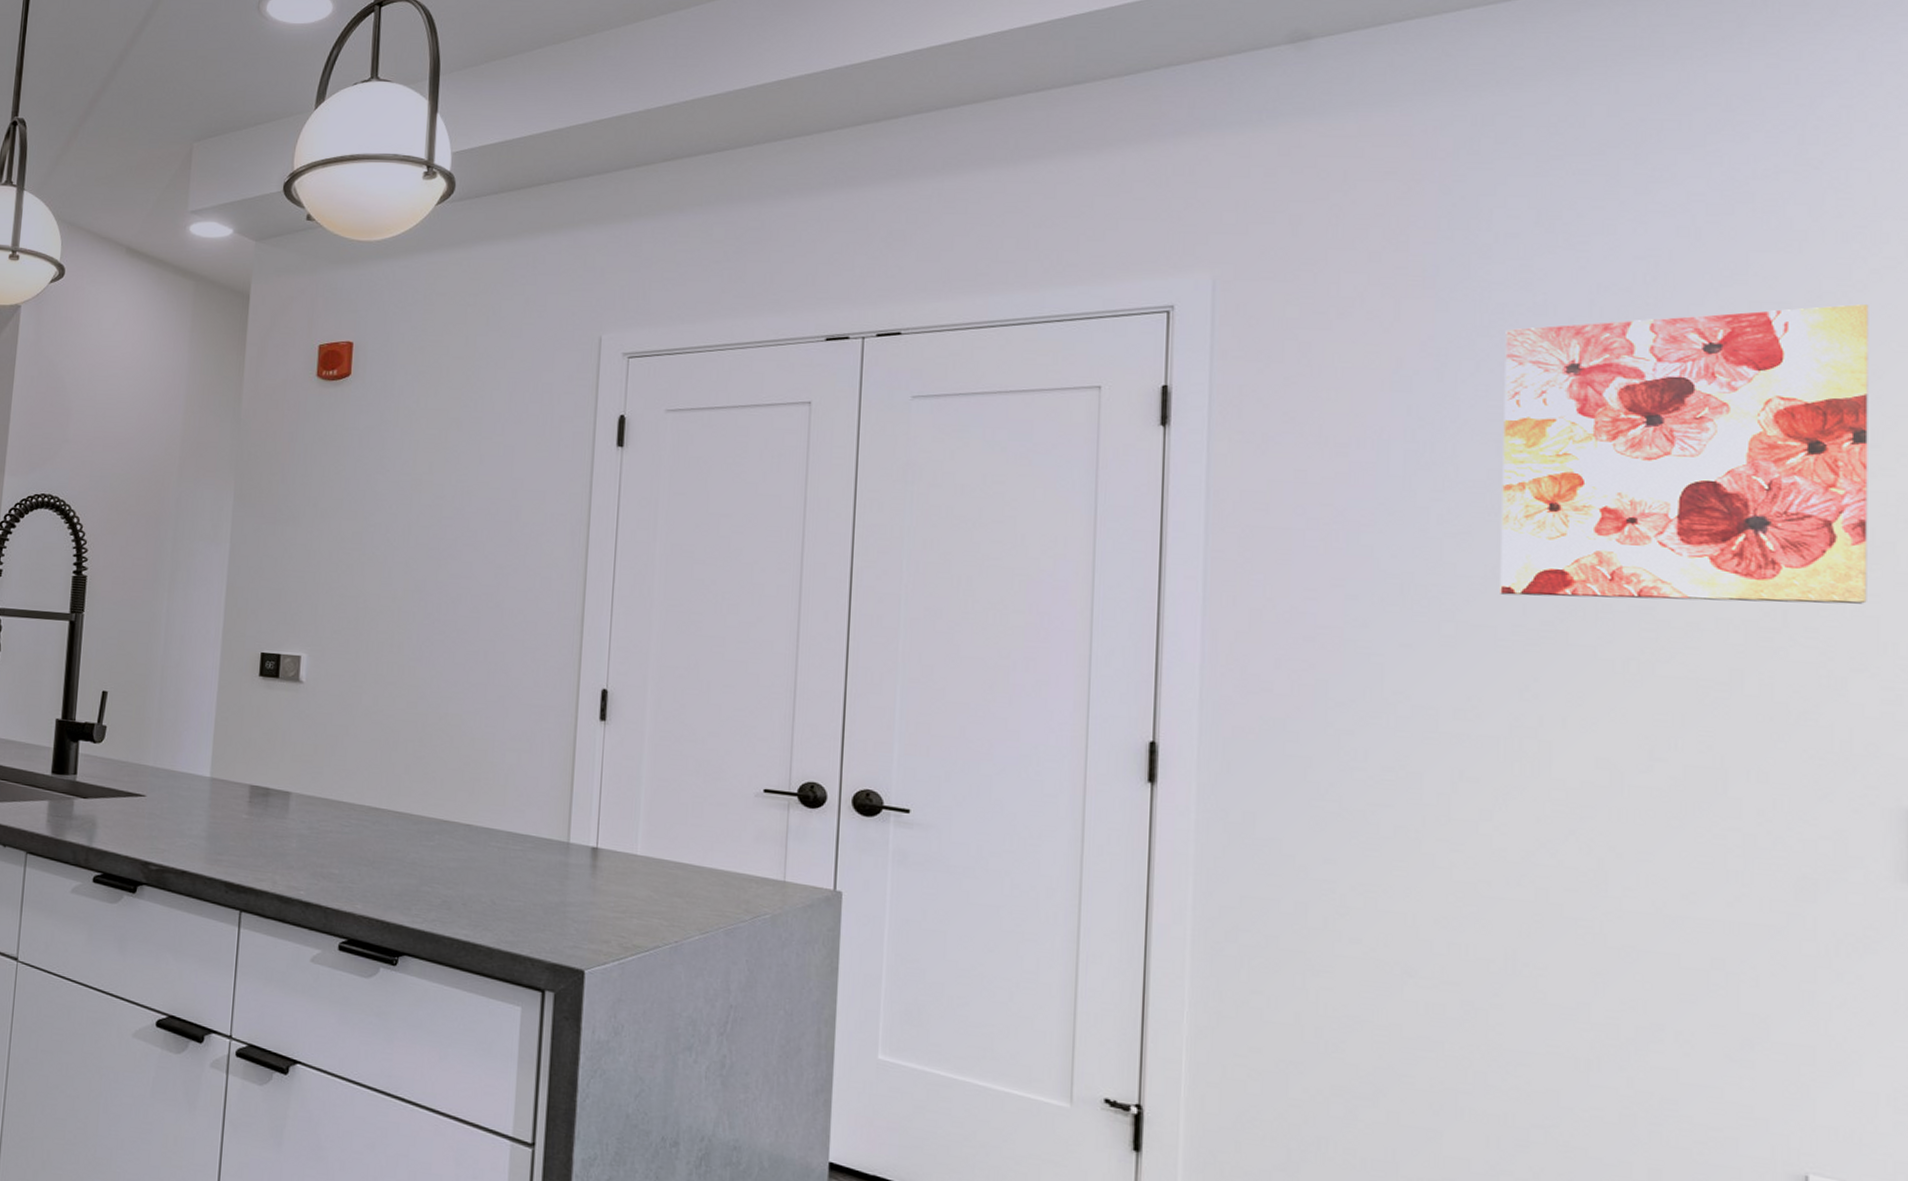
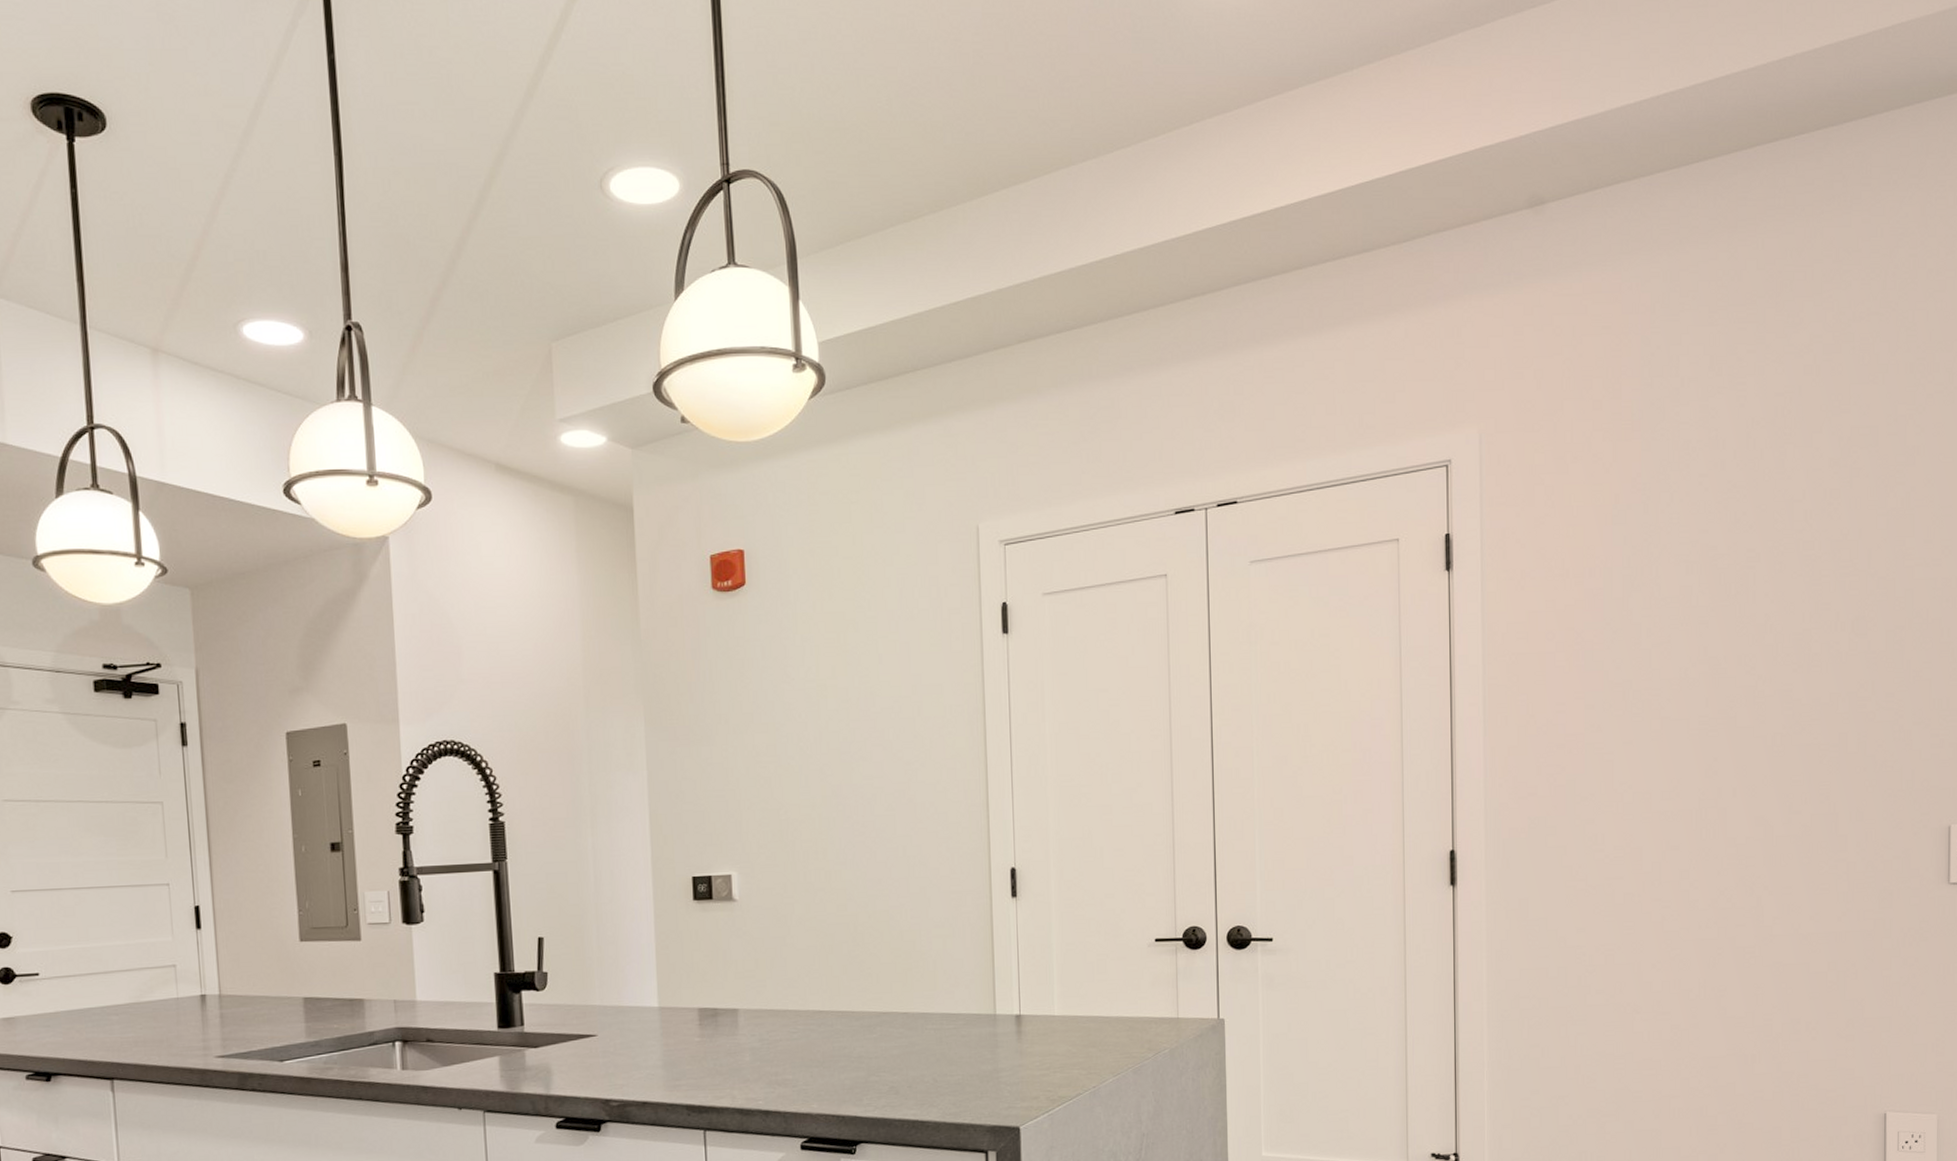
wall art: present [1500,304,1869,604] -> none [1690,425,1926,692]

